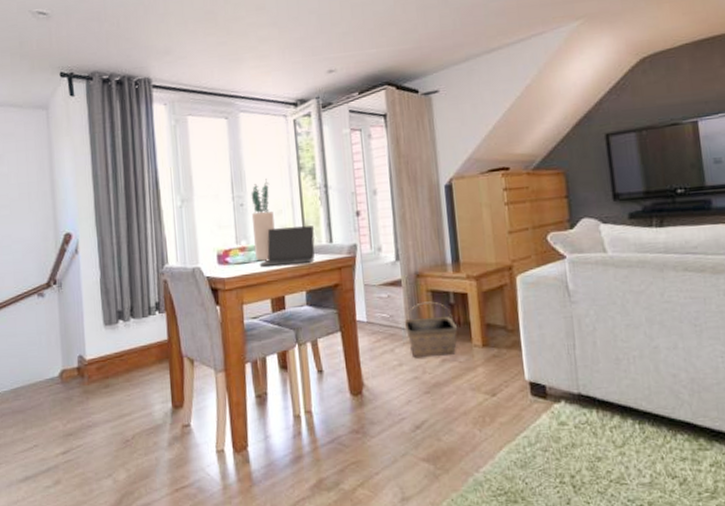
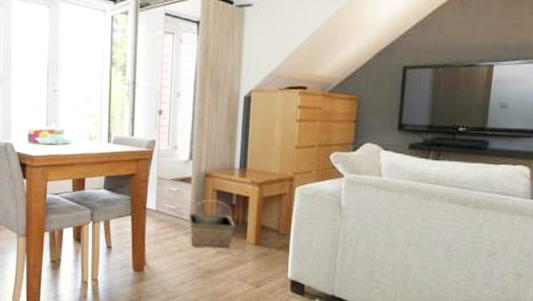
vase: present [251,179,275,261] -> none [63,69,83,145]
laptop: present [259,225,315,267] -> none [65,115,118,153]

